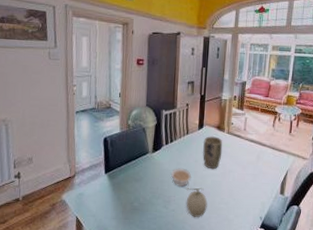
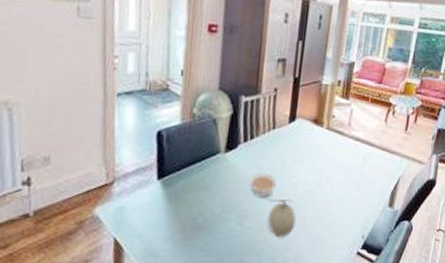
plant pot: present [203,136,223,170] -> none [293,132,320,176]

